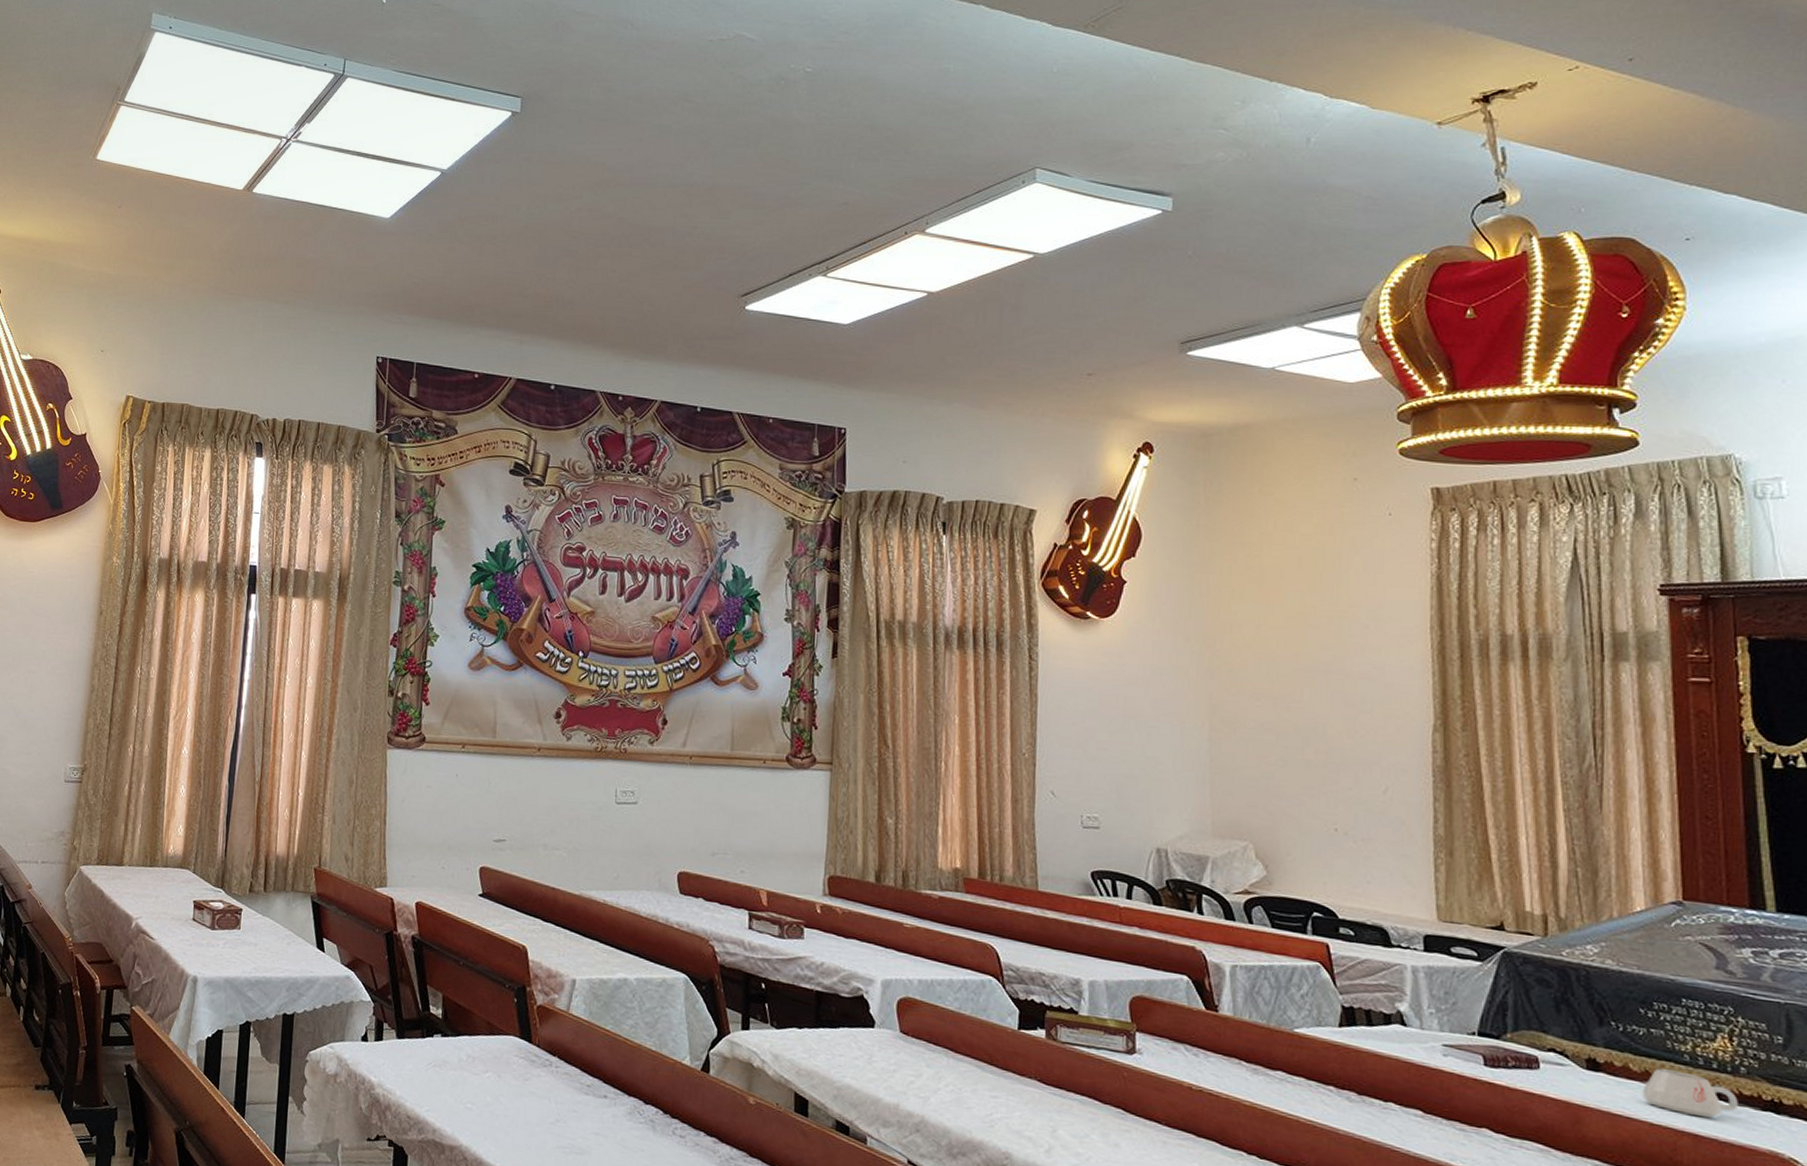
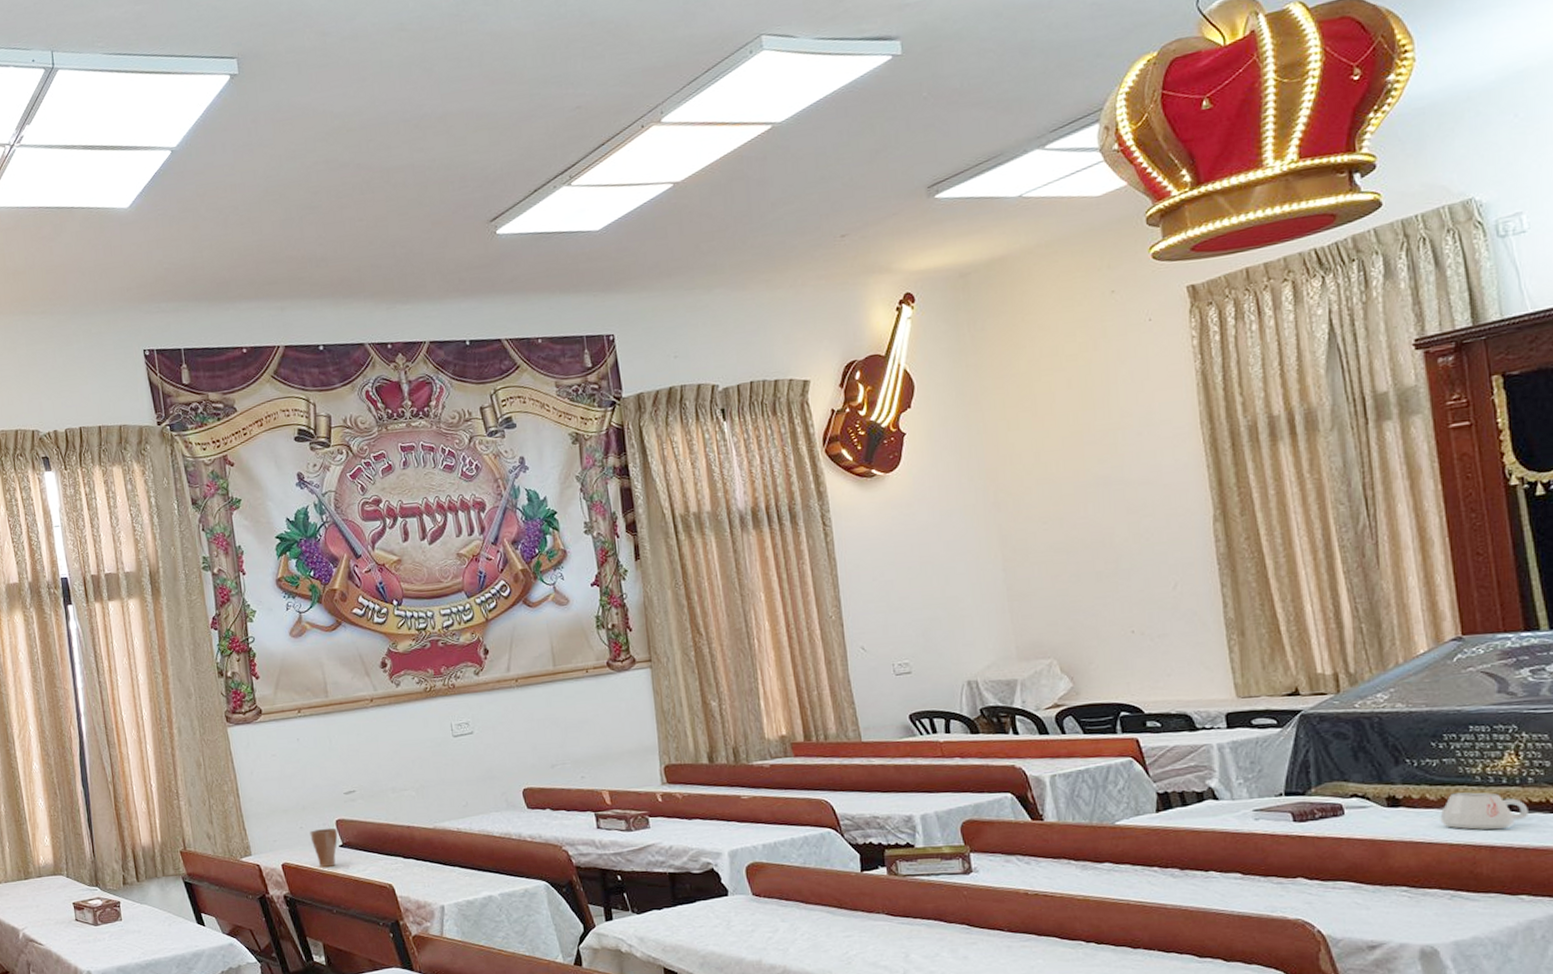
cup: none [450,873,480,915] -> present [310,827,338,867]

